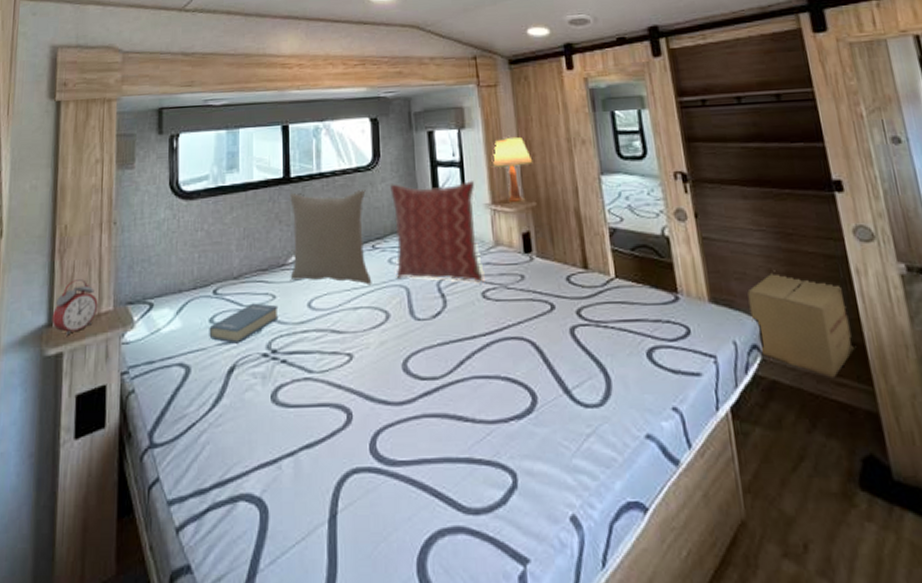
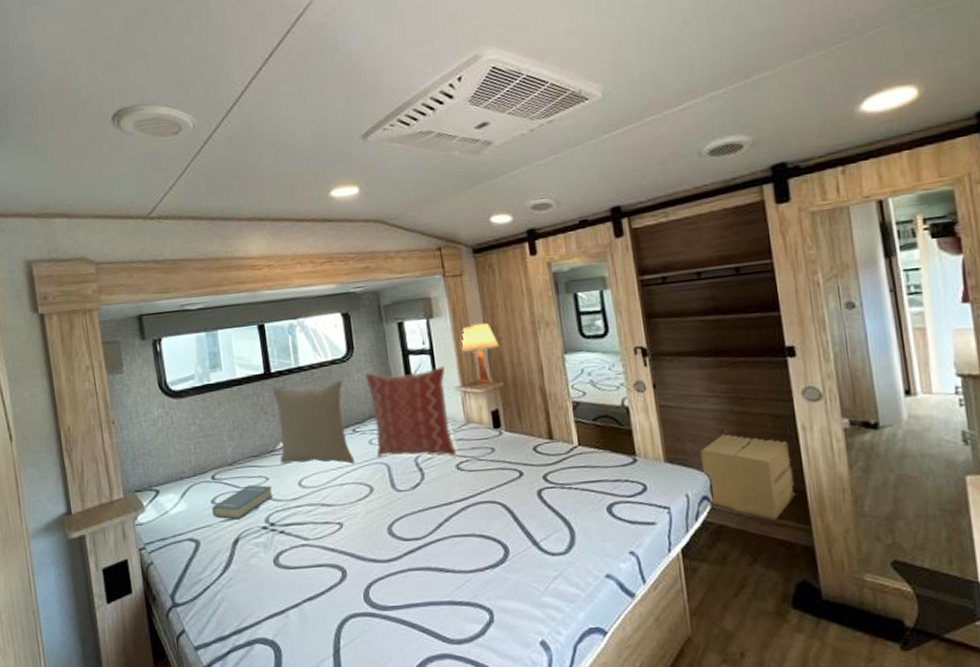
alarm clock: present [51,279,98,336] -> none [69,473,110,521]

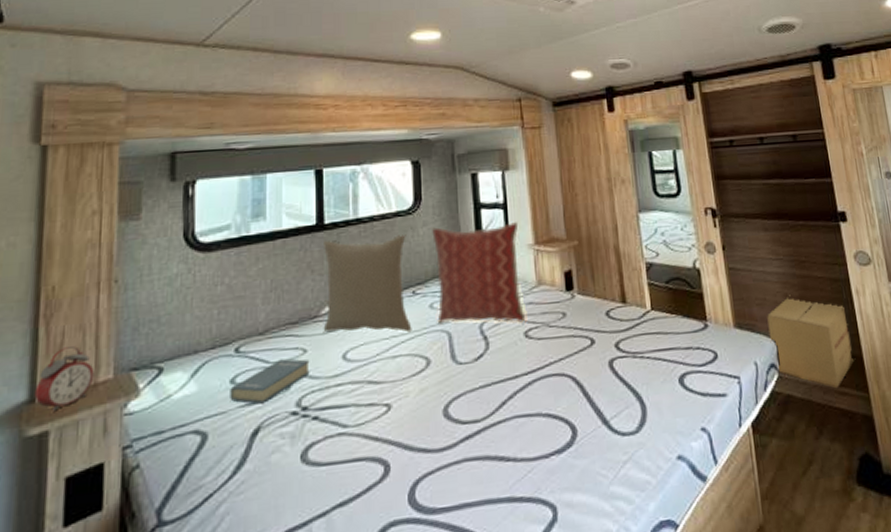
alarm clock: none [69,473,110,521] -> present [34,346,94,411]
table lamp: present [459,323,500,385] -> none [534,177,575,243]

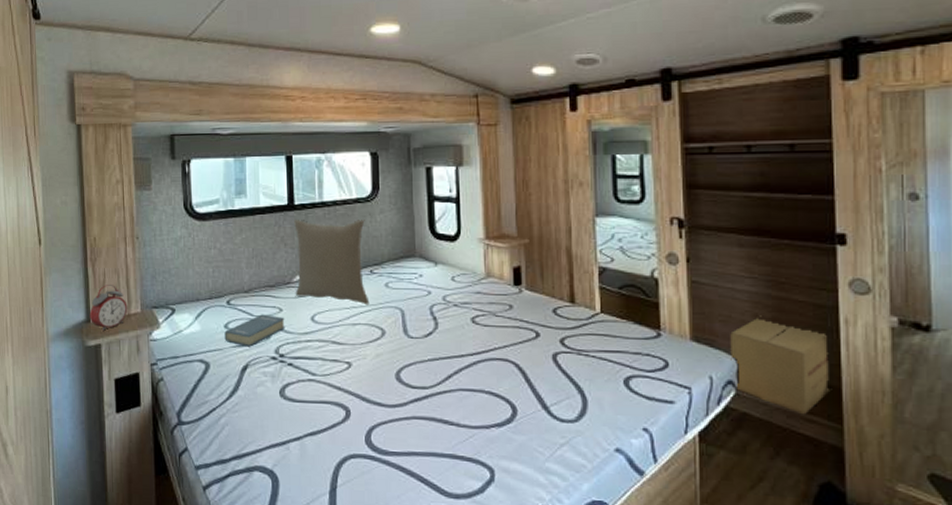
pillow: present [432,222,526,323] -> none [388,215,474,309]

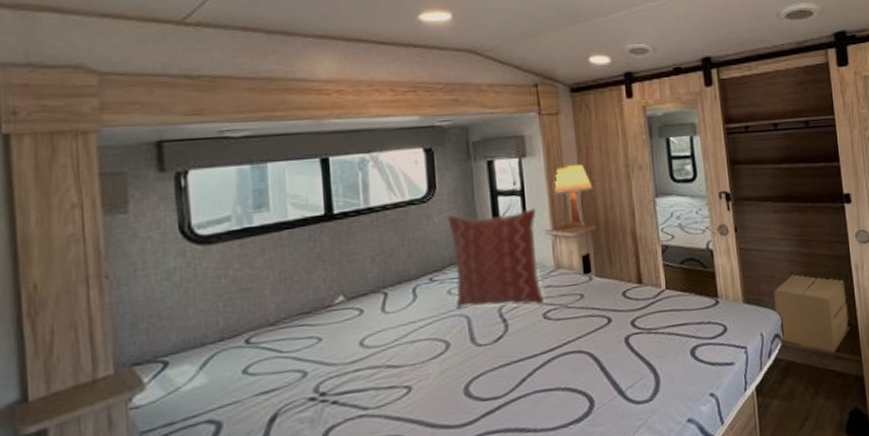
alarm clock: present [89,285,128,331] -> none [26,344,92,409]
book: present [224,314,285,347] -> none [242,347,326,392]
pillow: present [294,218,370,306] -> none [334,223,430,321]
pillow: none [388,215,474,309] -> present [448,209,545,308]
table lamp: none [486,176,529,239] -> present [551,164,593,228]

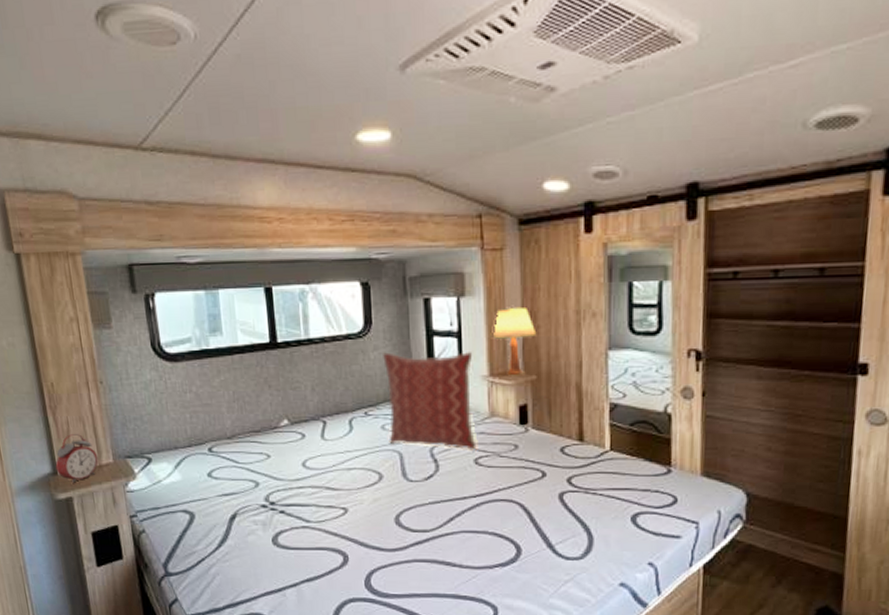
alarm clock: none [26,344,92,409] -> present [55,434,99,483]
box: present [774,271,852,354] -> none [740,449,839,545]

